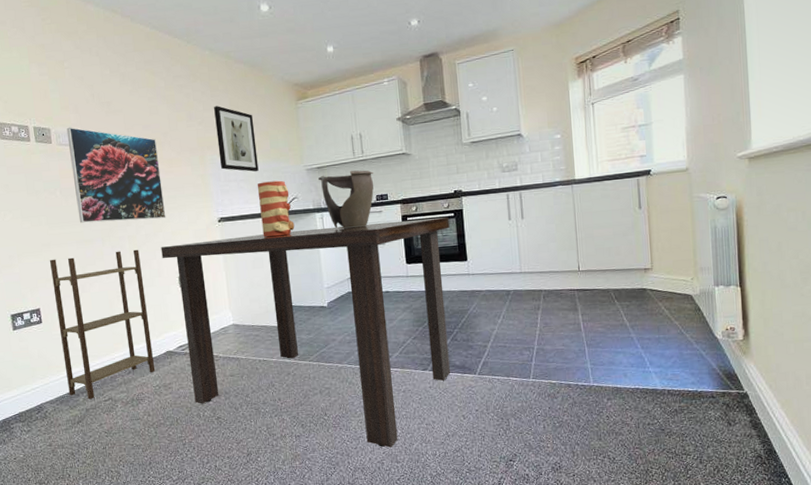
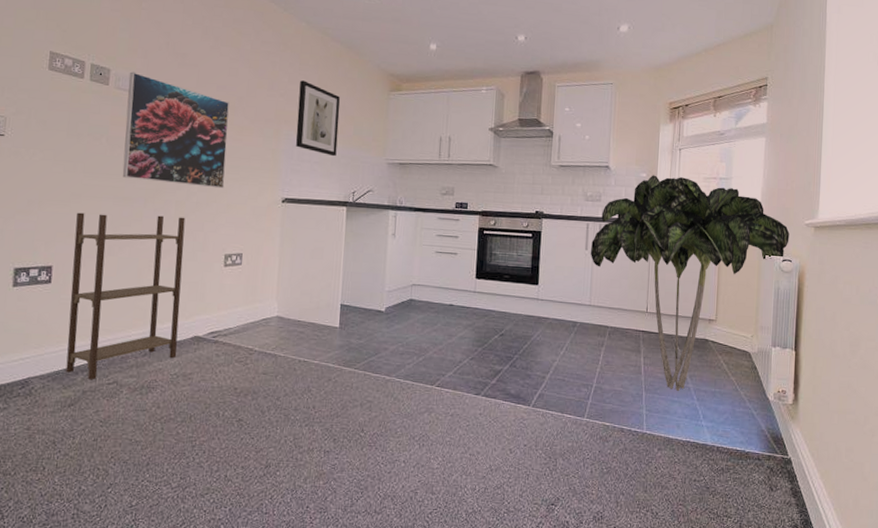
dining table: present [161,216,450,448] -> none [210,218,526,476]
vase: present [257,180,295,238] -> none [328,168,365,229]
decorative bowl: present [318,170,374,229] -> none [399,172,456,234]
indoor plant: none [513,131,722,342] -> present [590,175,790,391]

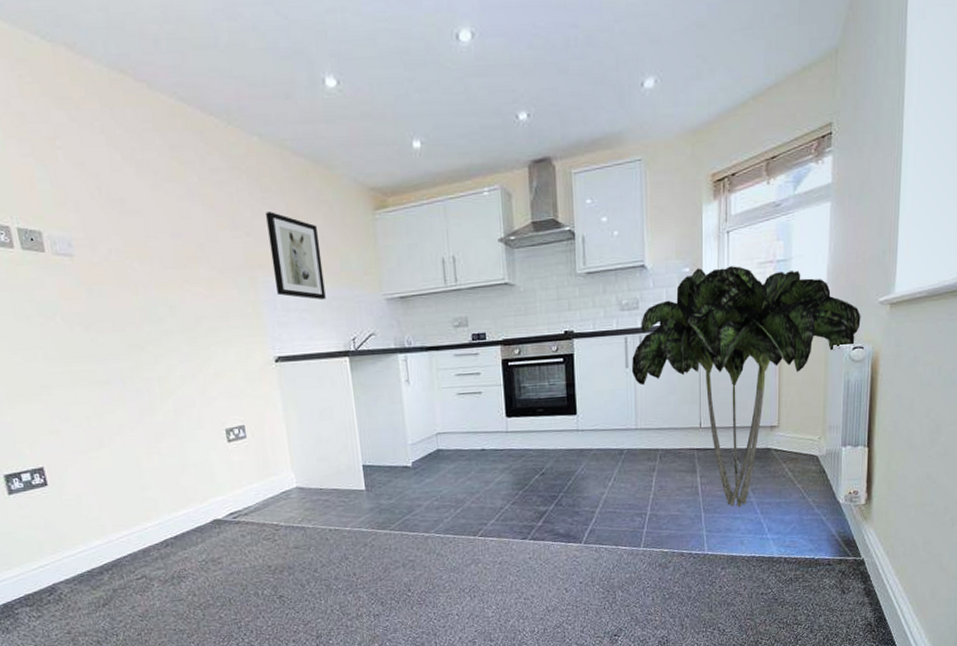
shelving unit: present [65,212,186,380] -> none [52,394,200,578]
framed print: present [122,72,229,189] -> none [64,231,207,359]

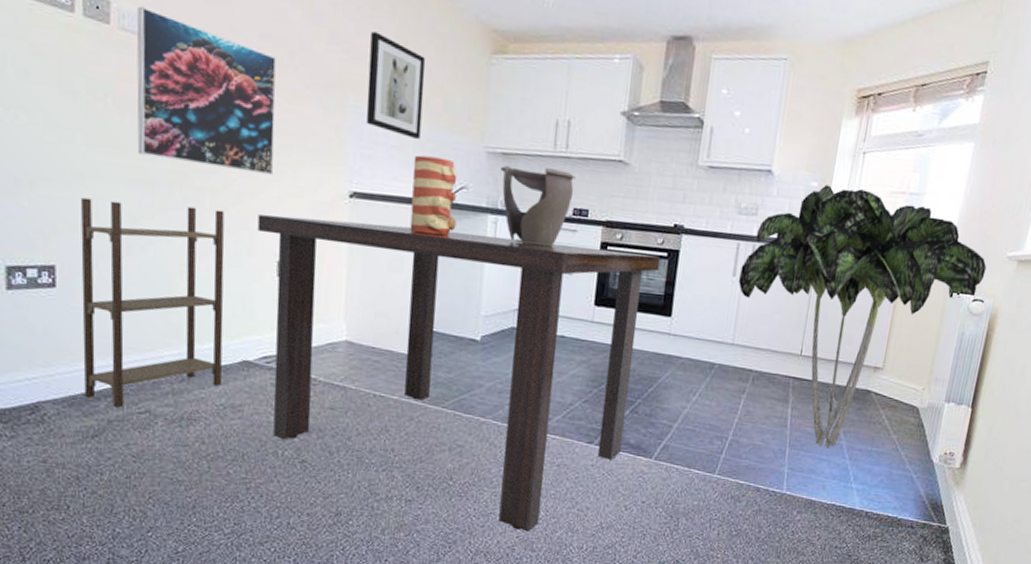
shelving unit: none [52,394,200,578] -> present [80,197,225,408]
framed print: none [64,231,207,359] -> present [136,6,277,175]
dining table: none [201,362,558,625] -> present [257,214,661,532]
vase: none [324,312,372,383] -> present [410,155,457,237]
decorative bowl: none [401,302,469,374] -> present [501,165,576,247]

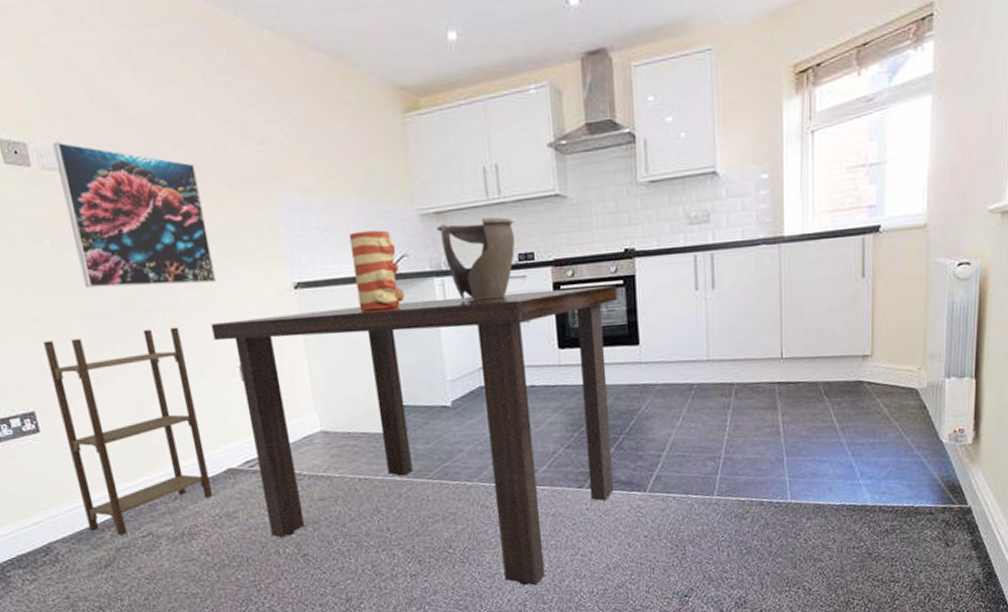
wall art: present [366,31,426,140] -> none [281,116,351,217]
indoor plant: present [738,184,987,448] -> none [701,171,967,449]

